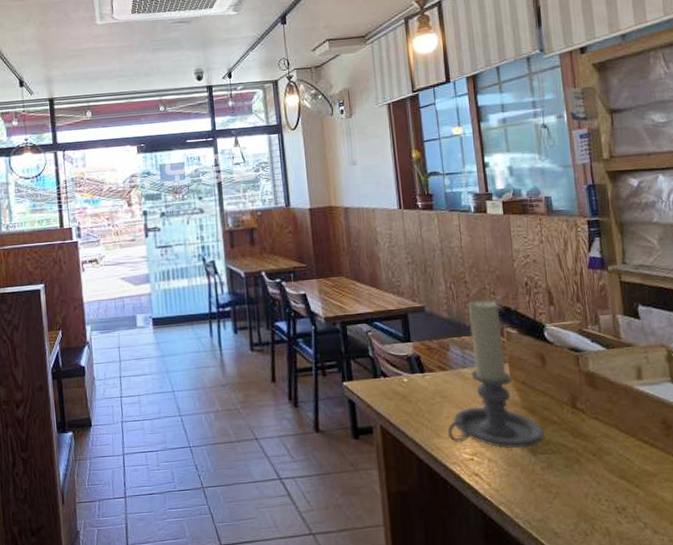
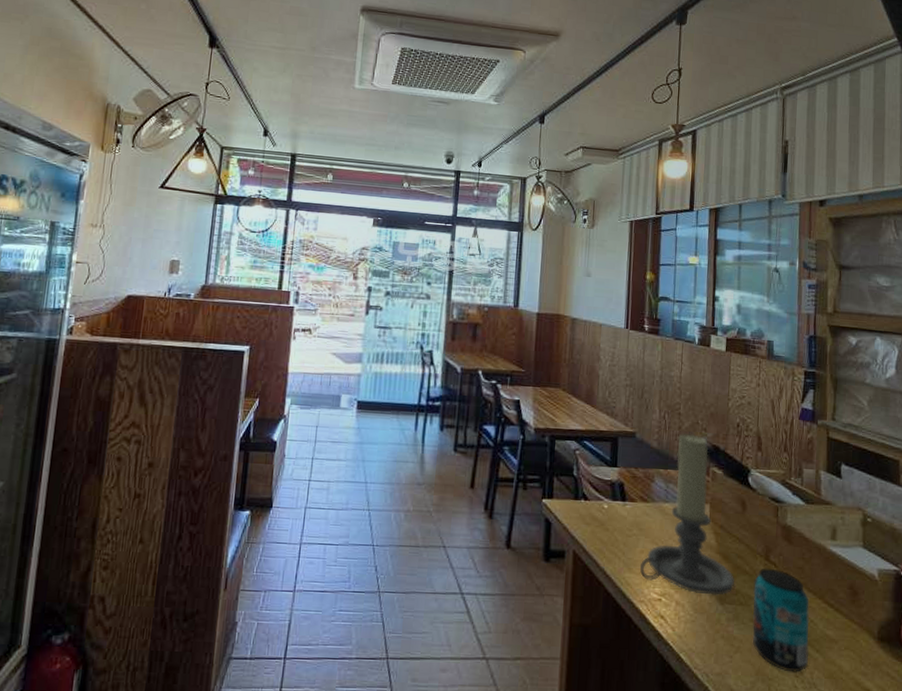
beverage can: none [563,414,629,510] -> present [752,568,810,673]

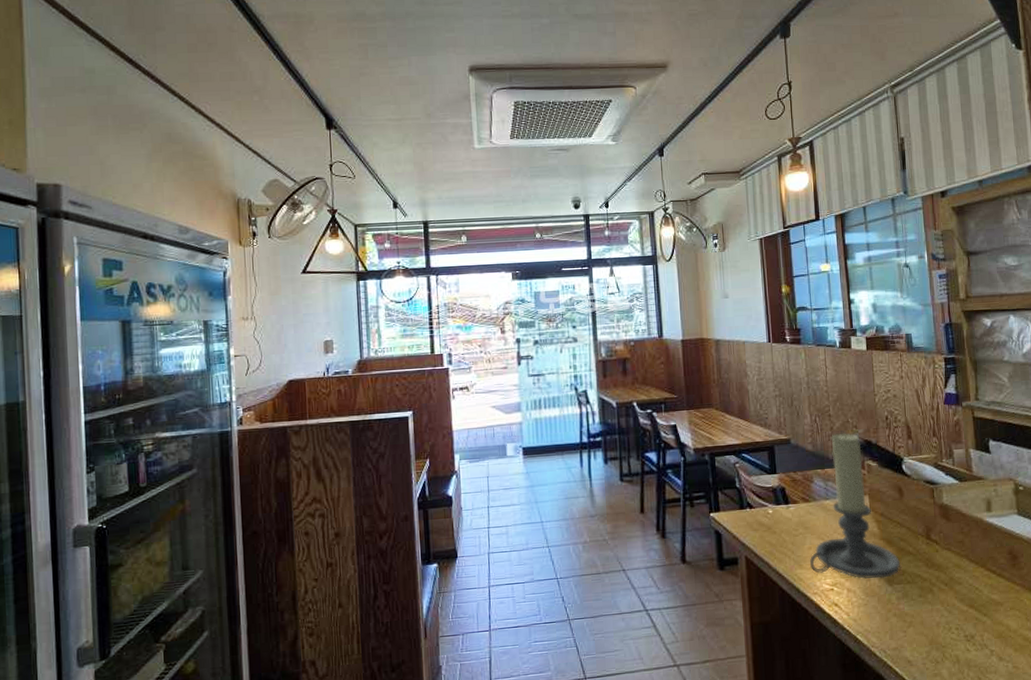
beverage can: present [752,568,810,673] -> none [918,545,978,638]

